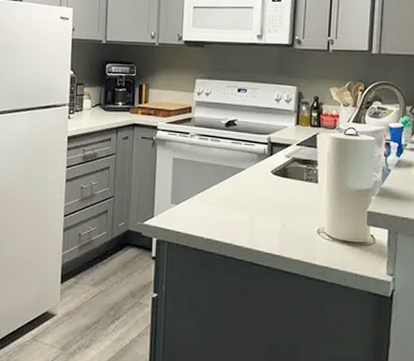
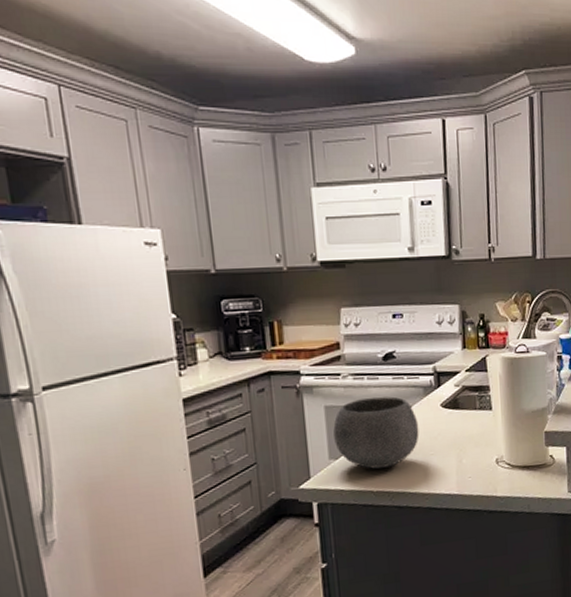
bowl: none [177,156,250,220] -> present [333,396,419,470]

